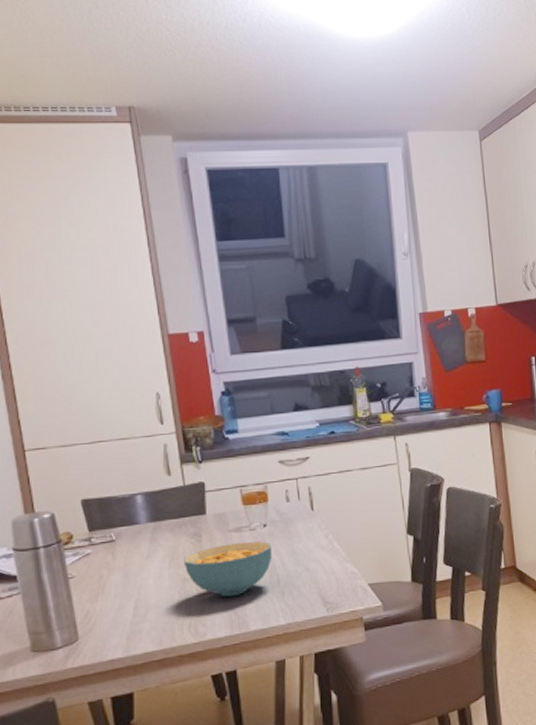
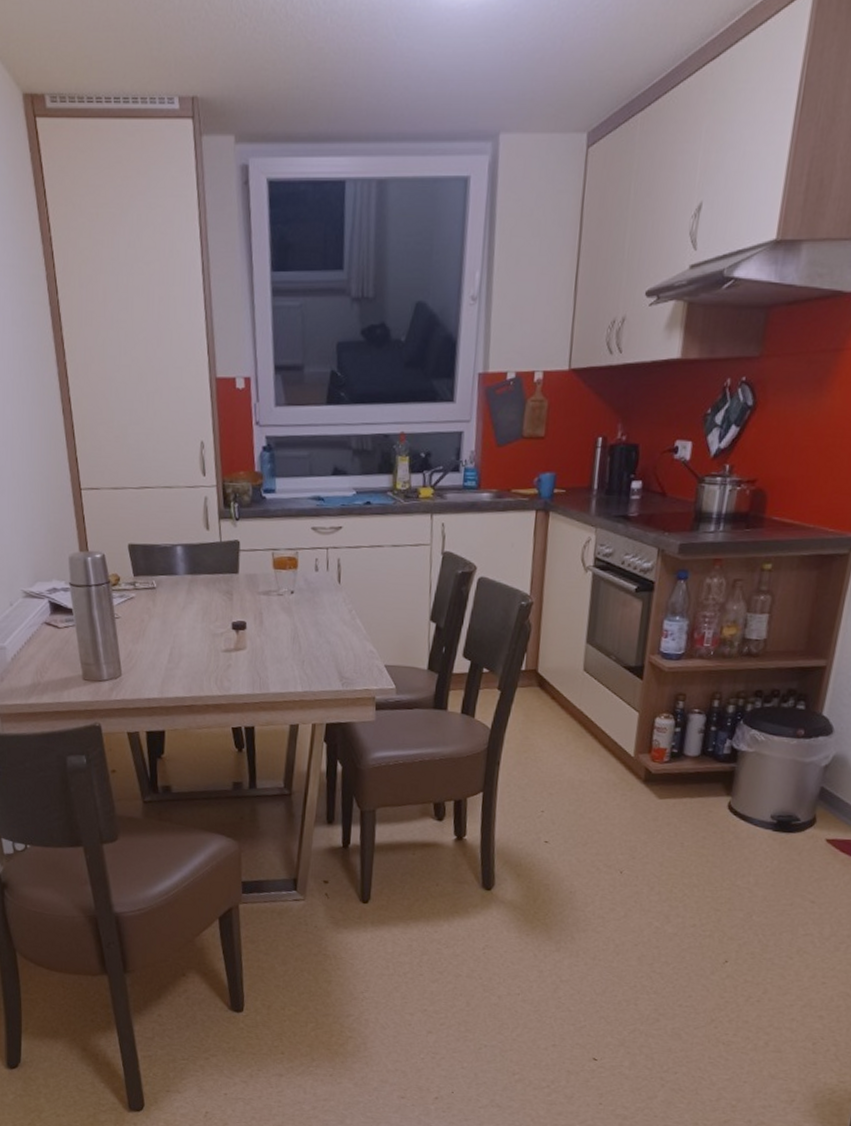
cereal bowl: present [183,541,273,597] -> none [215,605,297,658]

